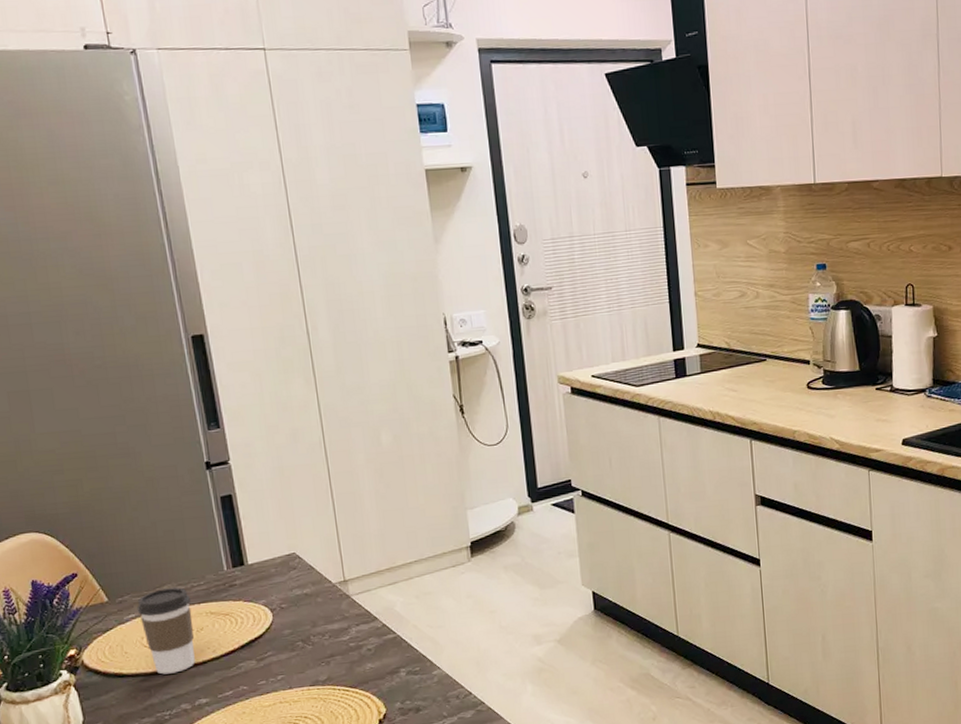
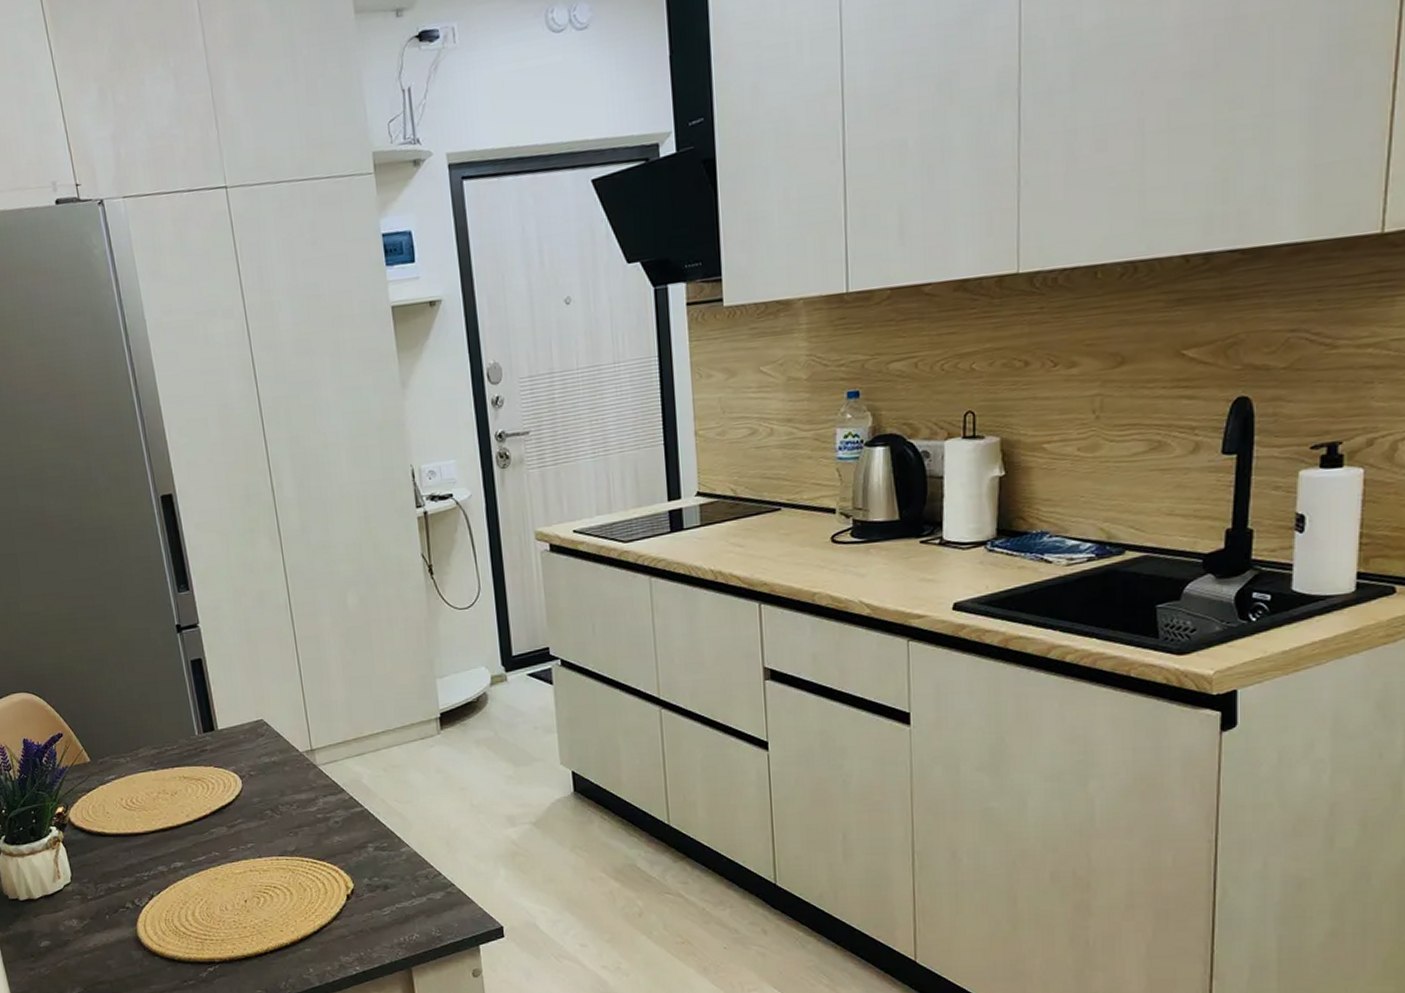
coffee cup: present [136,587,195,675] -> none [116,750,170,836]

